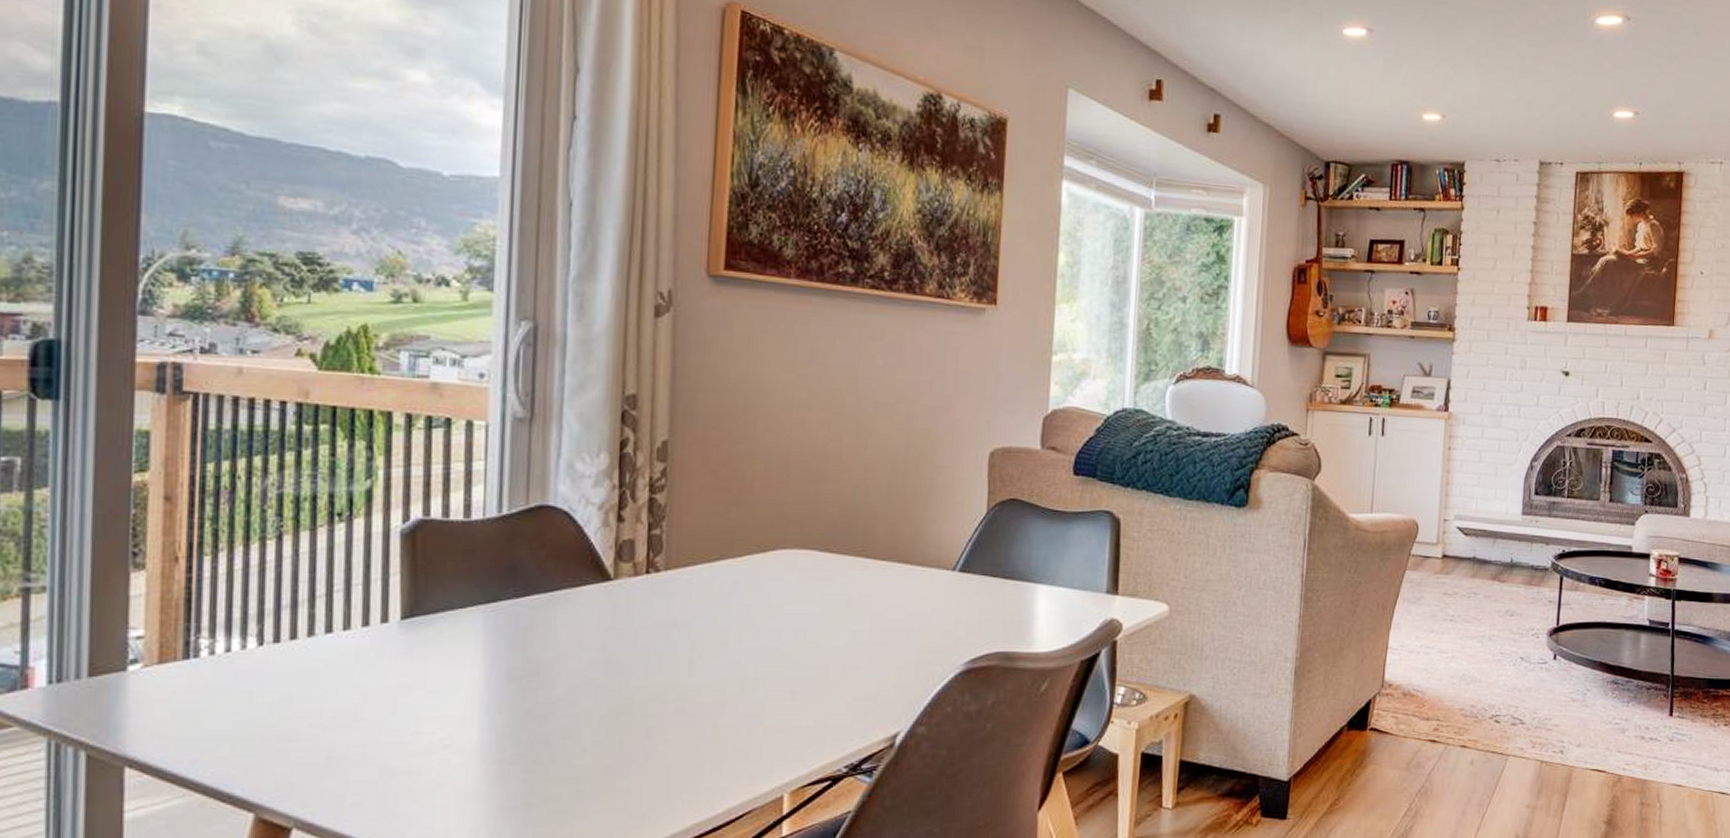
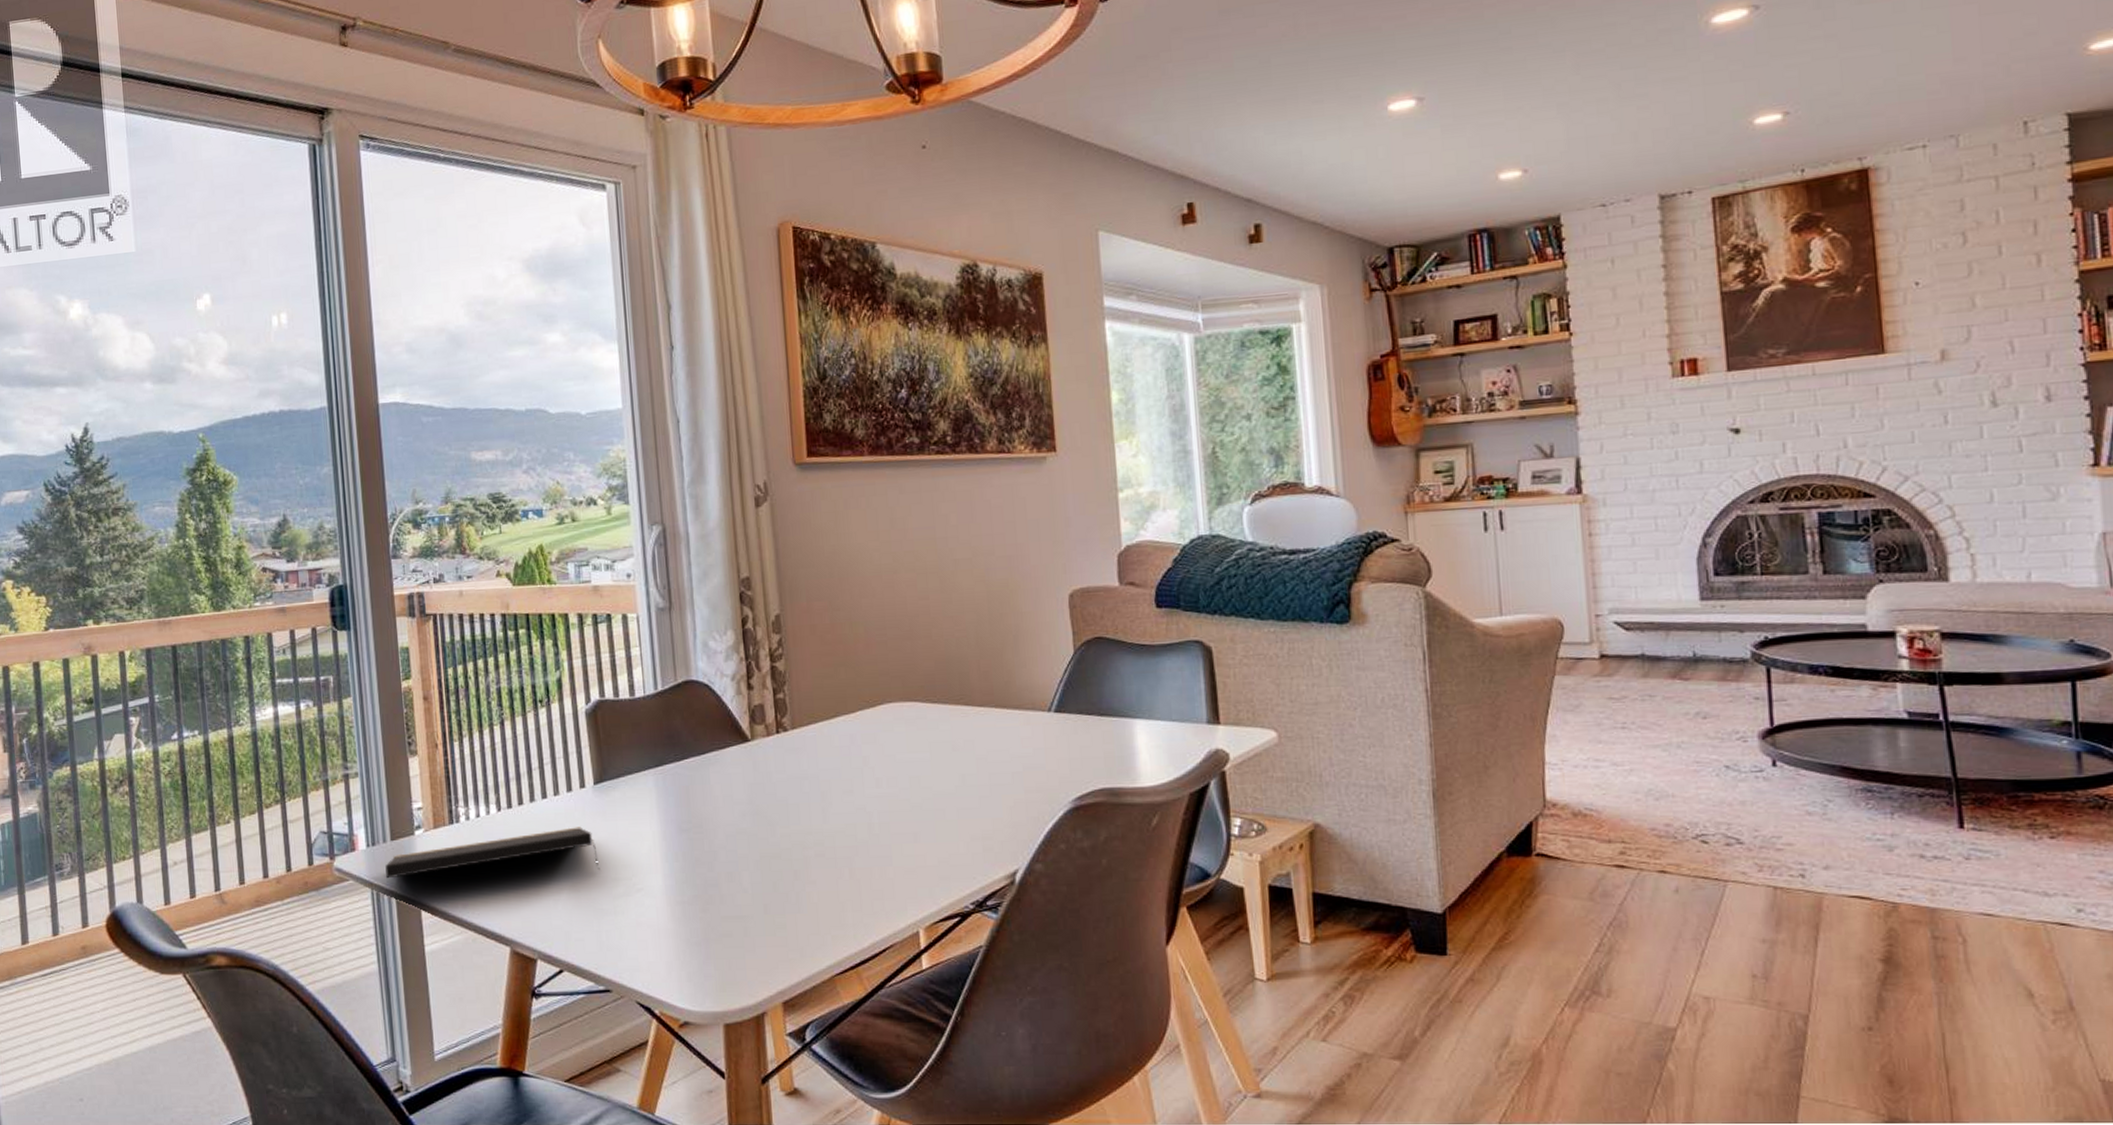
notepad: none [74,669,396,726] -> present [385,827,600,879]

